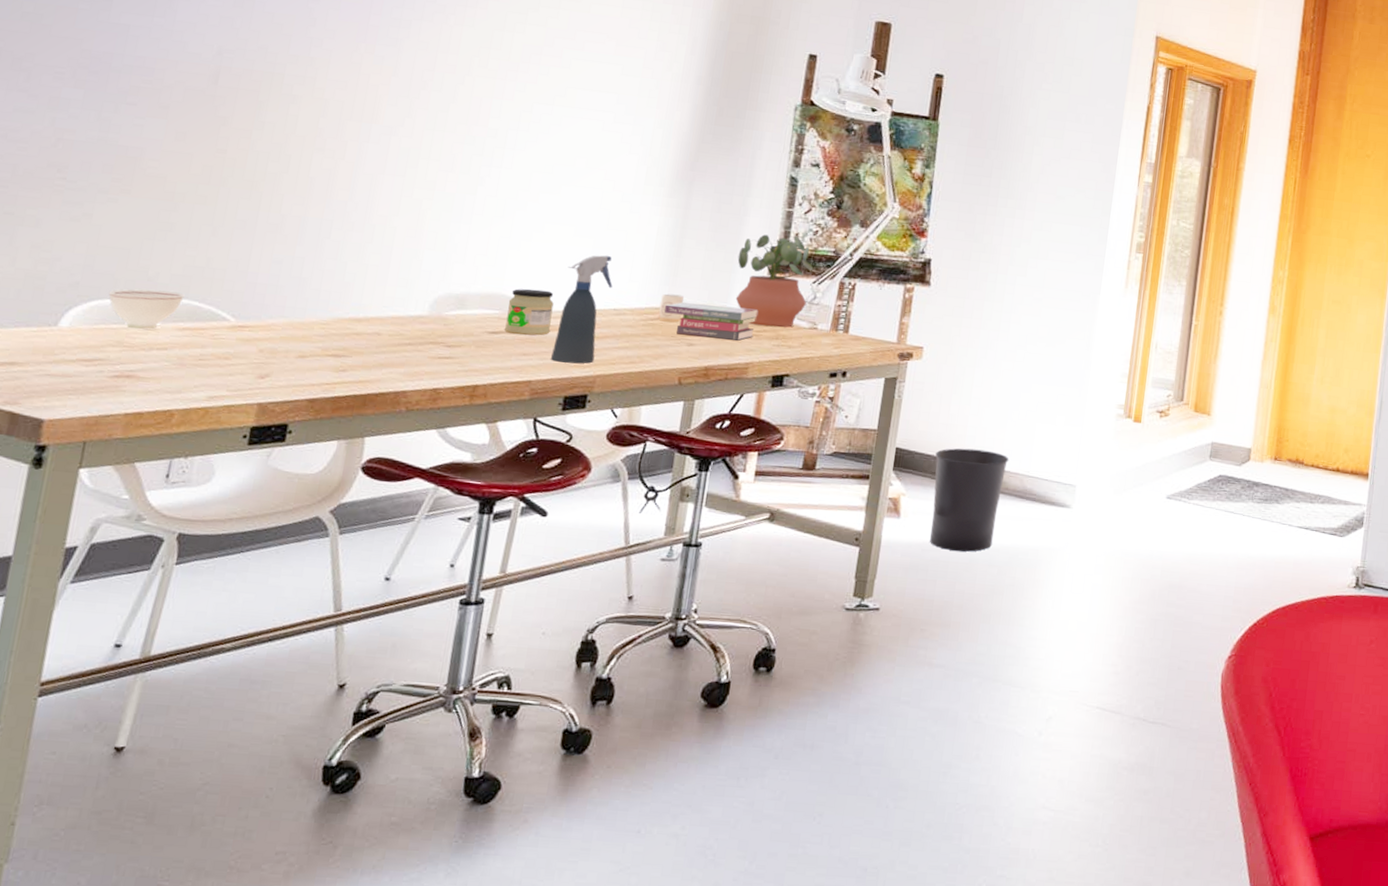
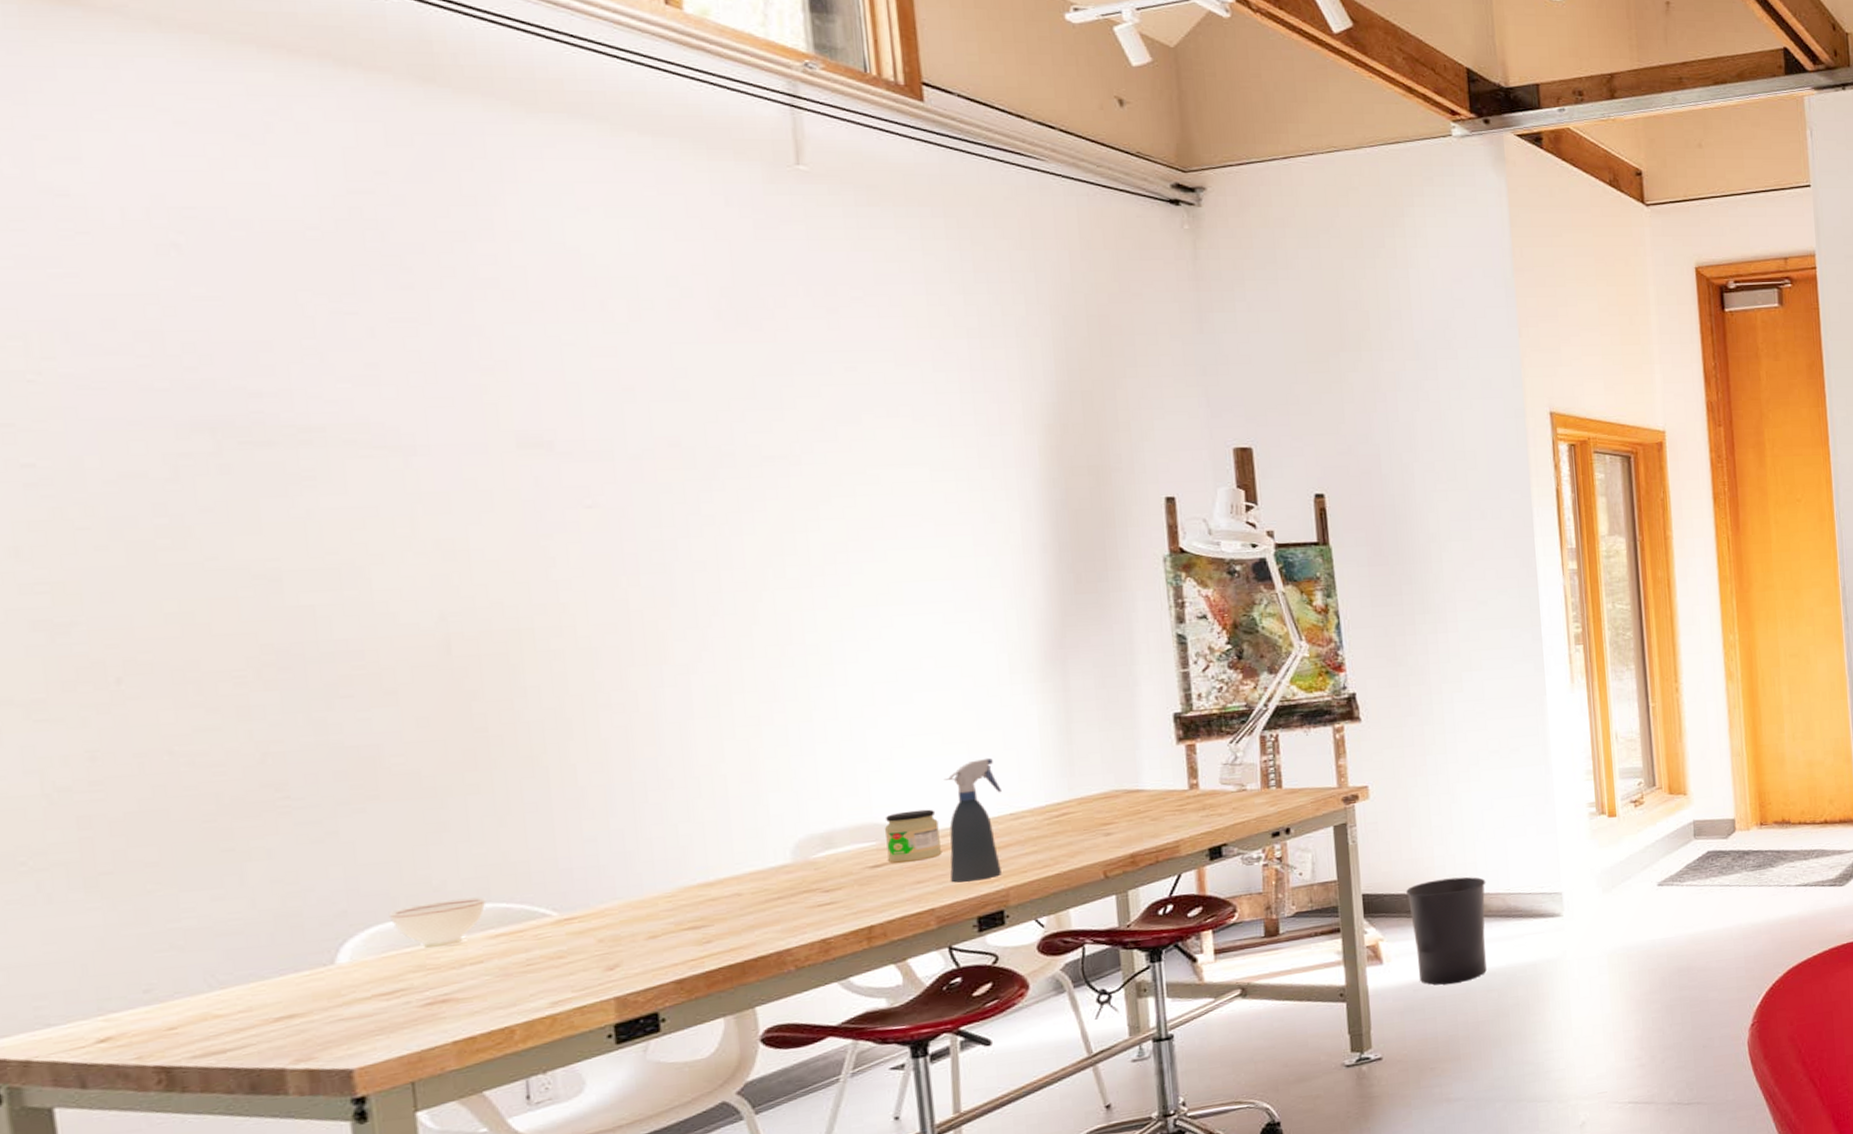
mug: present [658,293,684,323] -> none [1060,784,1092,817]
books: present [664,301,758,341] -> none [1069,783,1177,828]
potted plant: present [735,234,814,328] -> none [1138,696,1228,800]

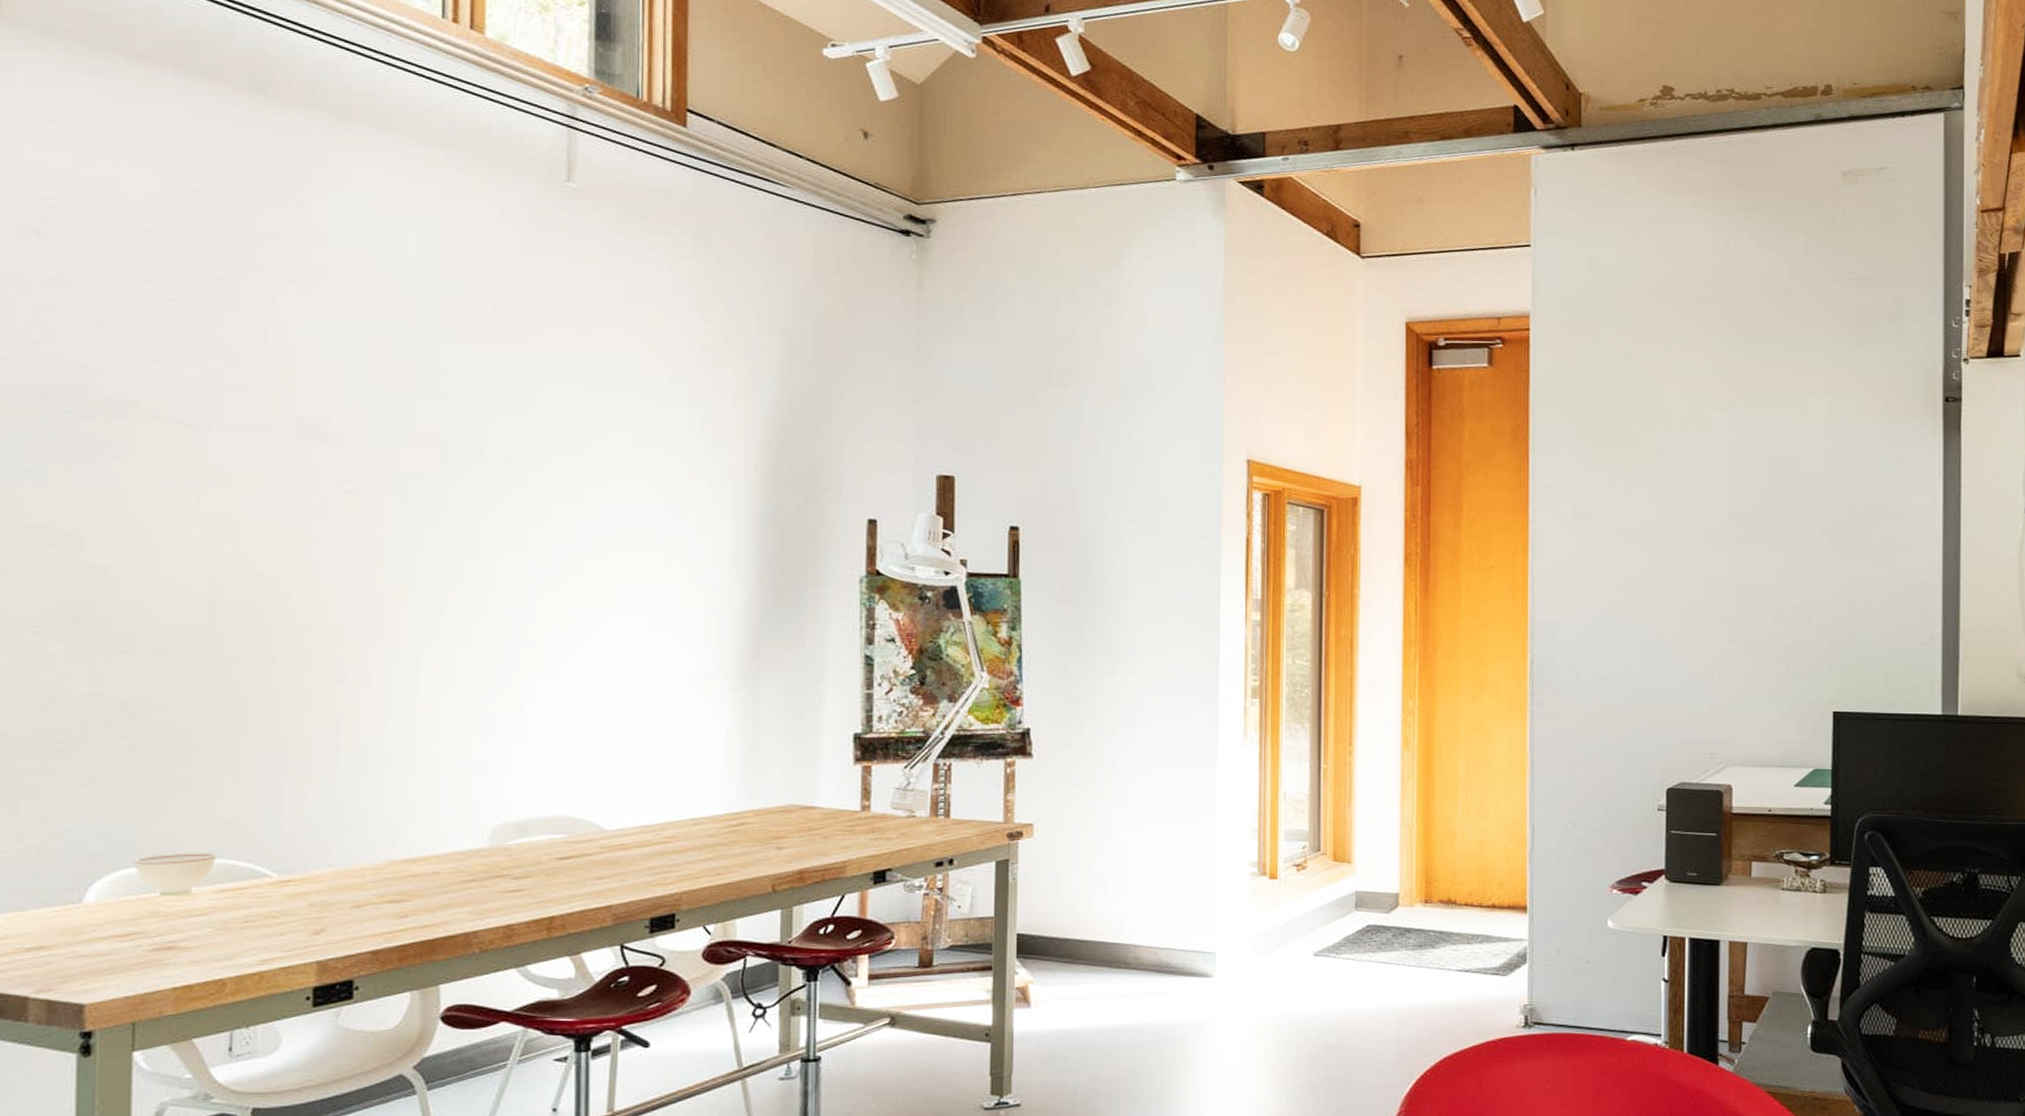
jar: present [884,809,942,864] -> none [574,807,625,858]
spray bottle: present [943,757,1002,883] -> none [630,761,686,882]
waste bin: present [1406,877,1487,985] -> none [1060,926,1141,1035]

